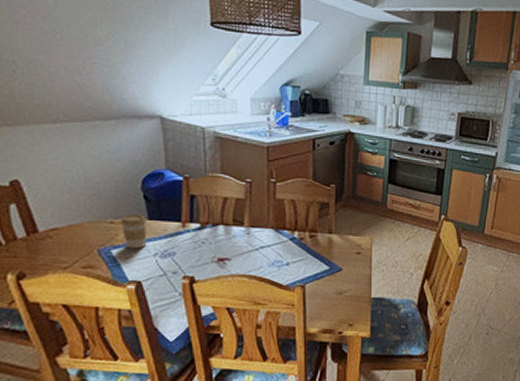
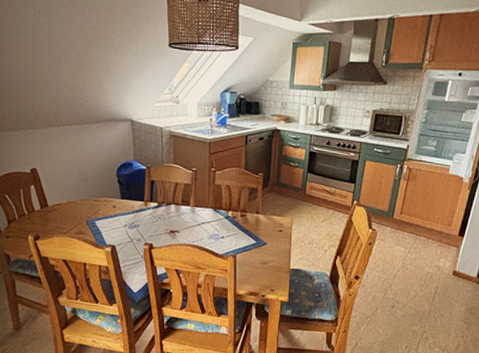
coffee cup: present [120,214,147,249] -> none [102,194,120,221]

